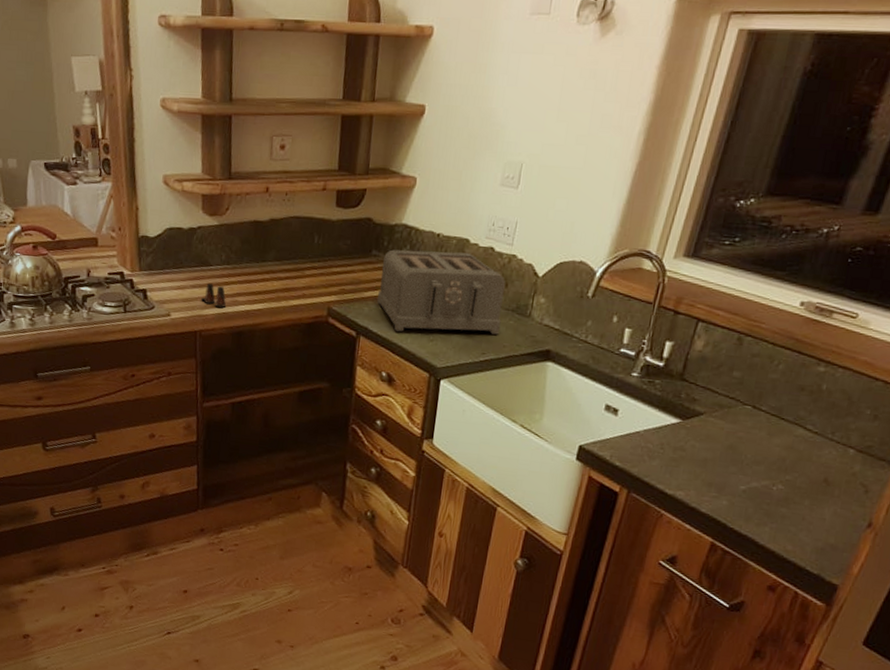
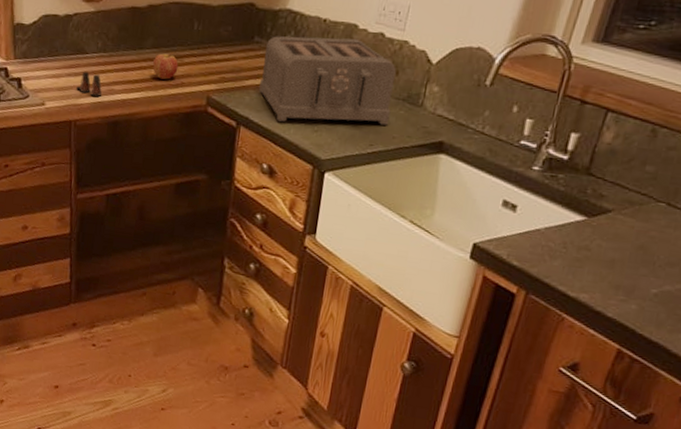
fruit: none [275,265,300,291] -> present [153,52,179,80]

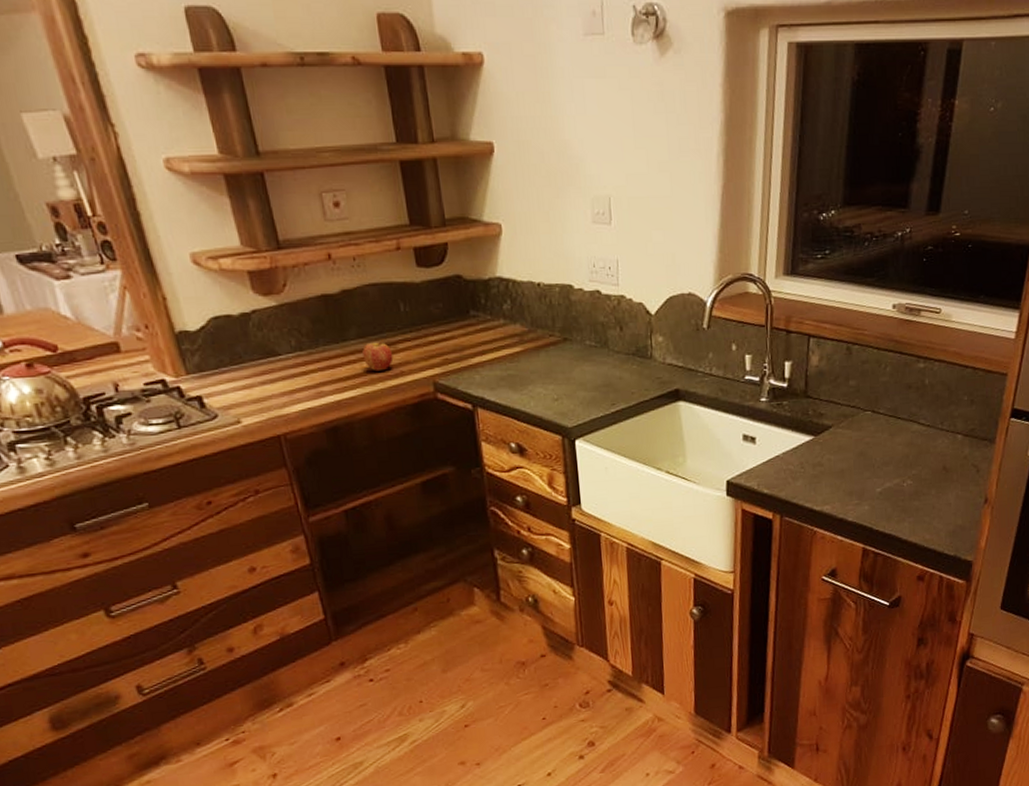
salt shaker: present [76,71,103,96] -> none [276,375,311,403]
toaster: present [259,36,396,125] -> none [483,300,625,396]

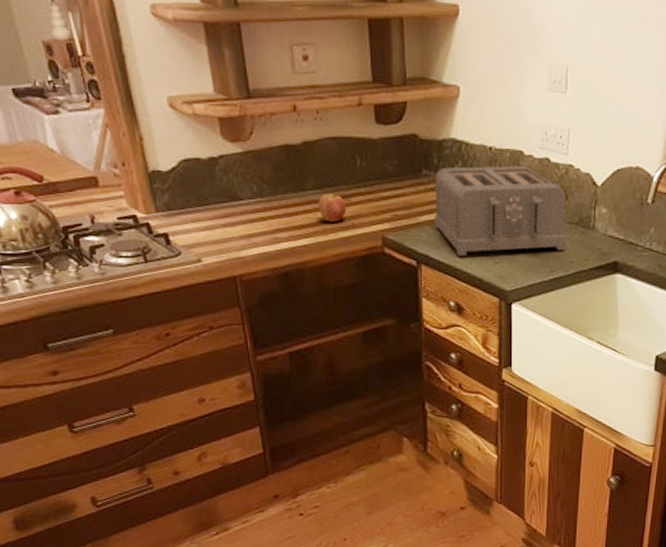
toaster: none [483,300,625,396] -> present [434,166,566,256]

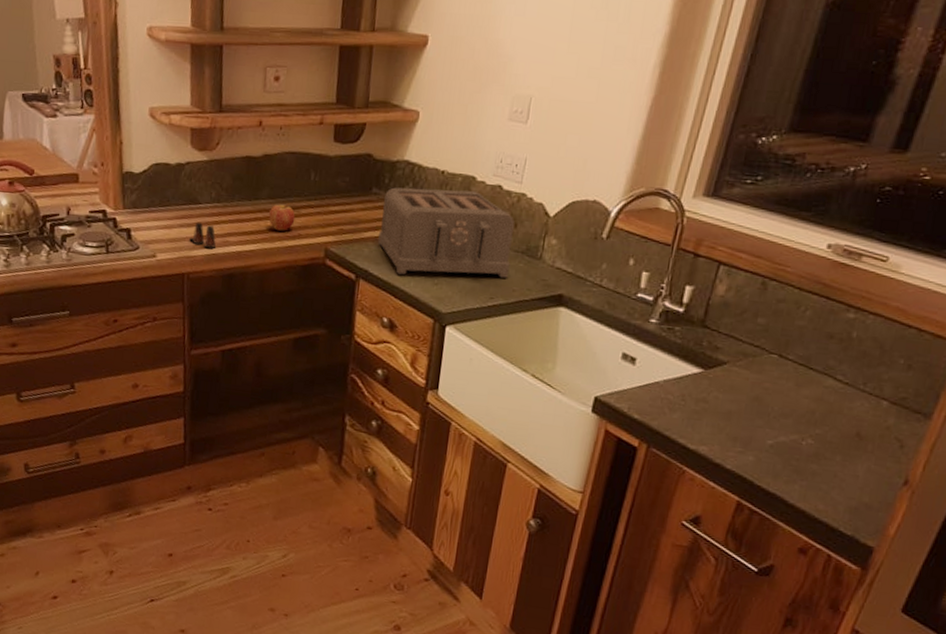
salt shaker: none [236,219,267,247] -> present [189,221,217,248]

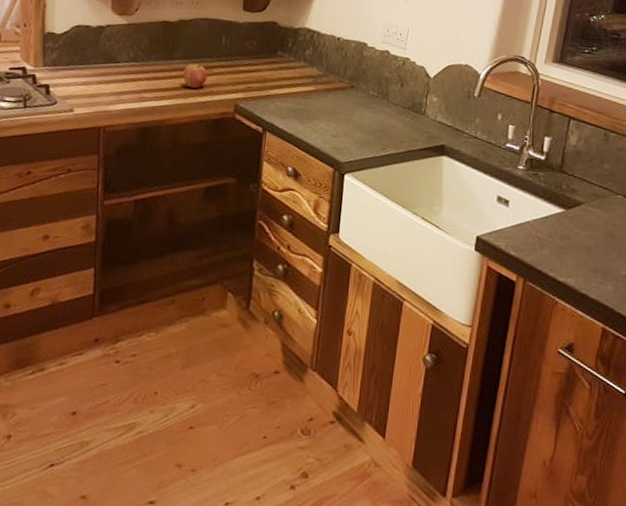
salt shaker: present [189,221,217,248] -> none [107,79,133,103]
toaster: present [378,187,515,278] -> none [283,51,401,131]

